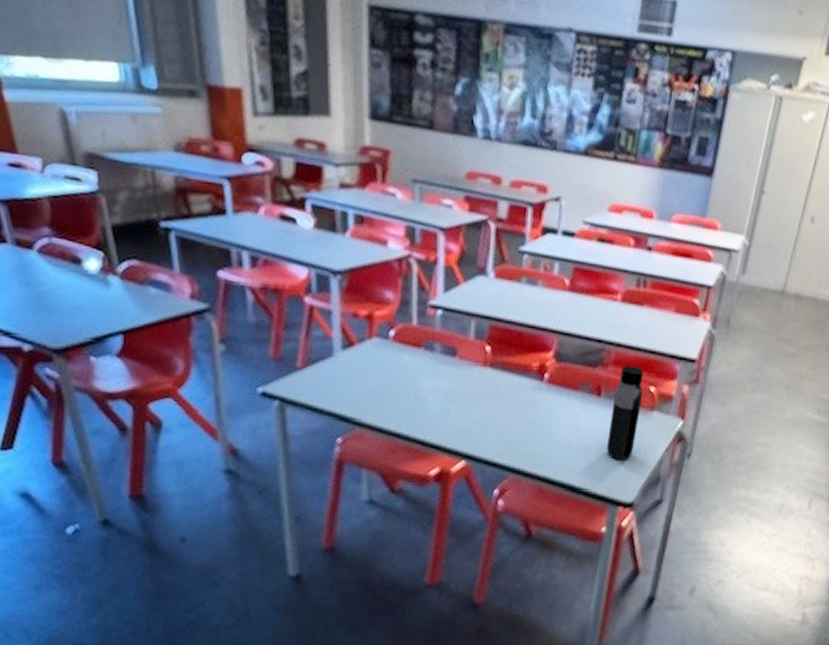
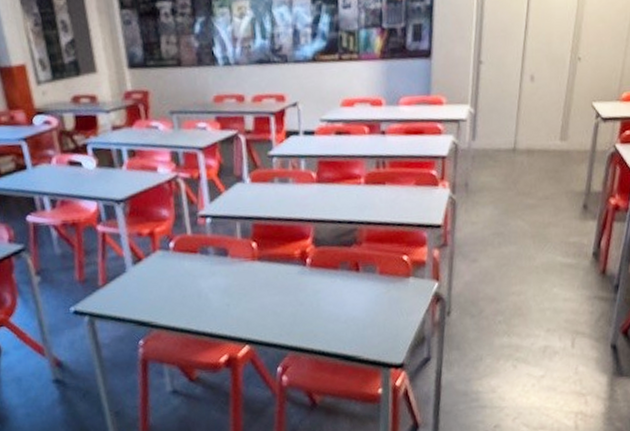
water bottle: present [607,365,644,460] -> none [371,239,398,327]

